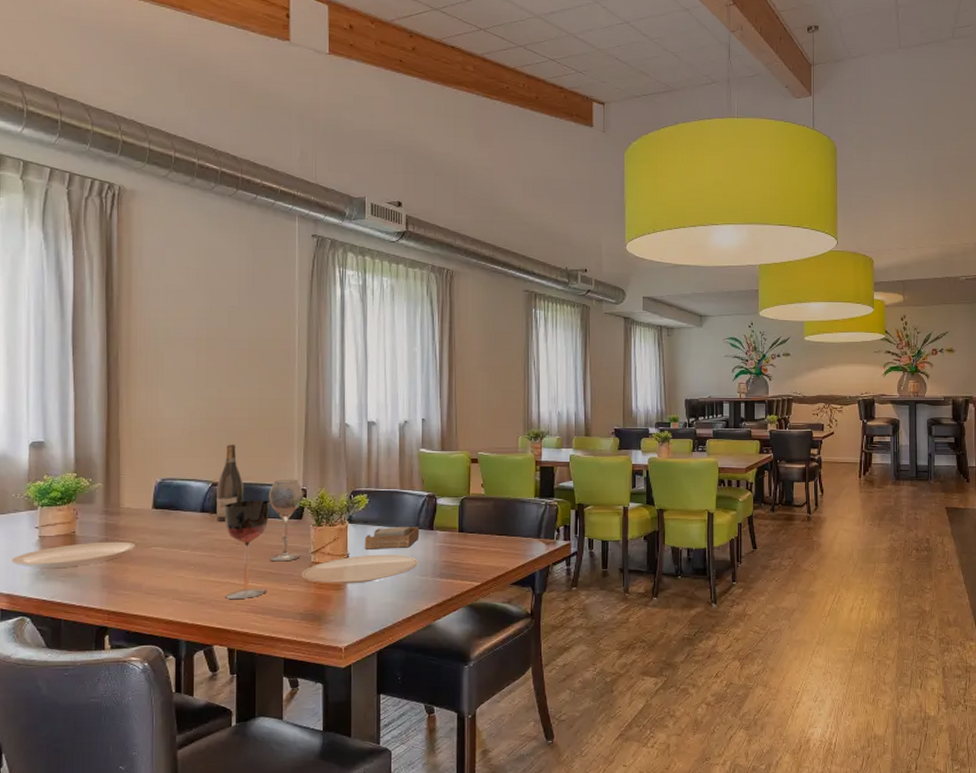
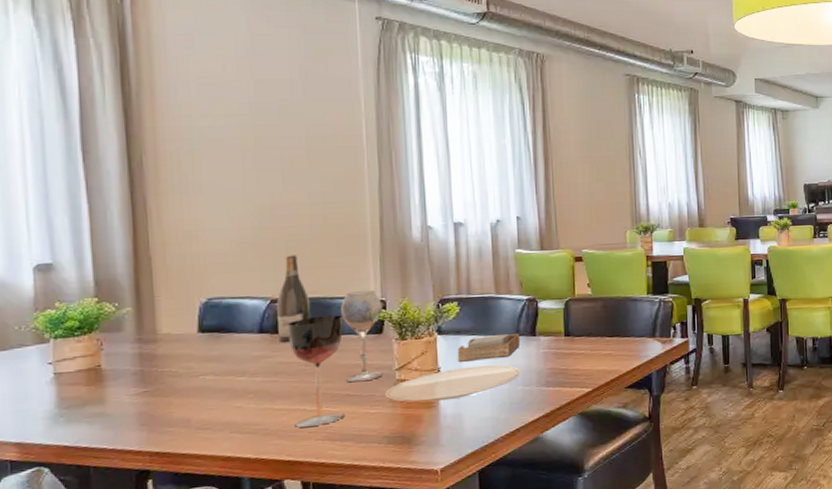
plate: present [11,541,135,569] -> none [19,372,179,412]

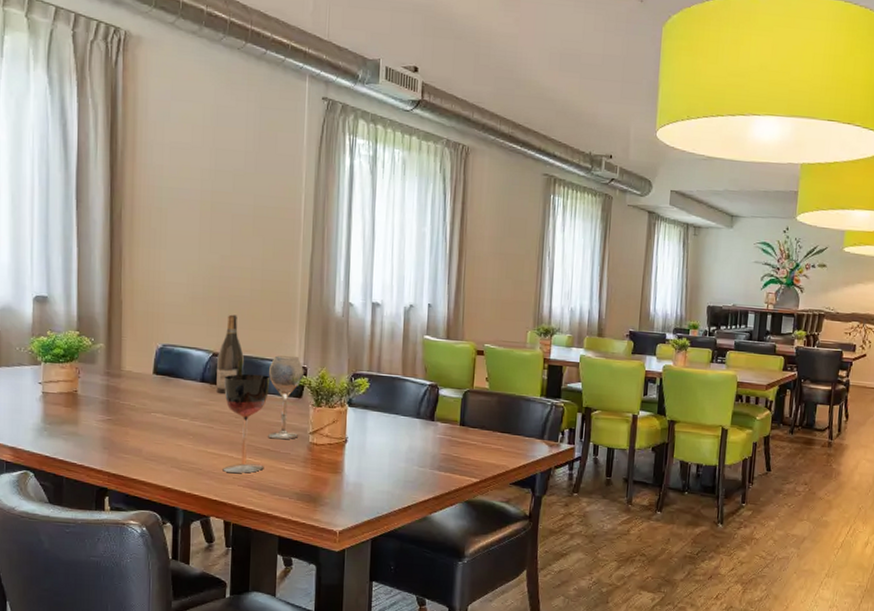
plate: present [384,364,521,403] -> none [298,440,417,469]
napkin holder: present [457,334,521,362] -> none [363,414,420,437]

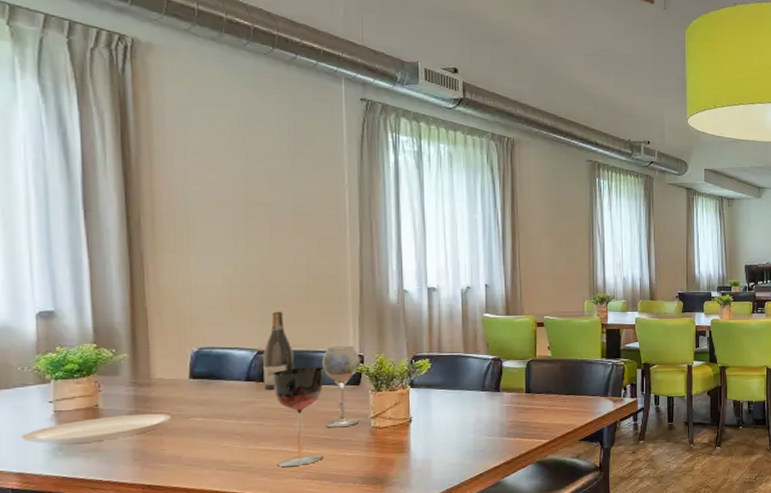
plate: none [15,403,136,426] -> present [21,413,171,446]

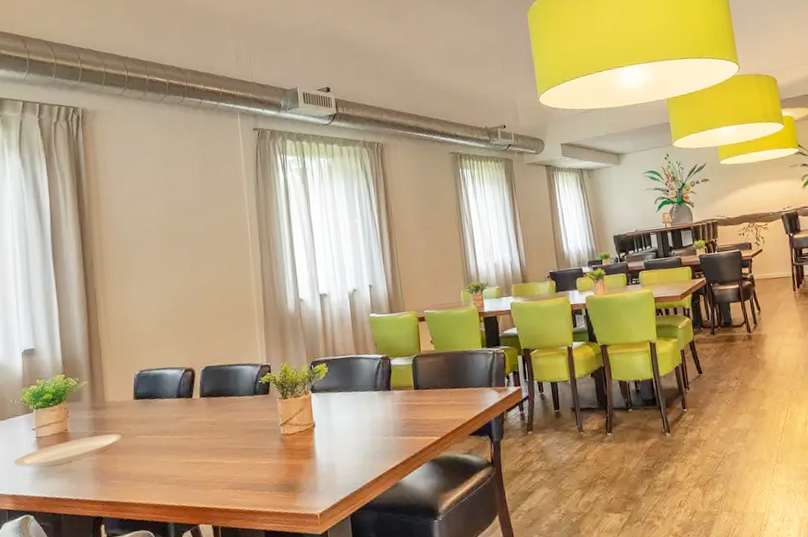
wine bottle: present [263,311,295,391] -> none [189,330,215,406]
wineglass: present [273,367,324,467] -> none [198,379,243,479]
wineglass: present [321,346,360,428] -> none [236,357,270,438]

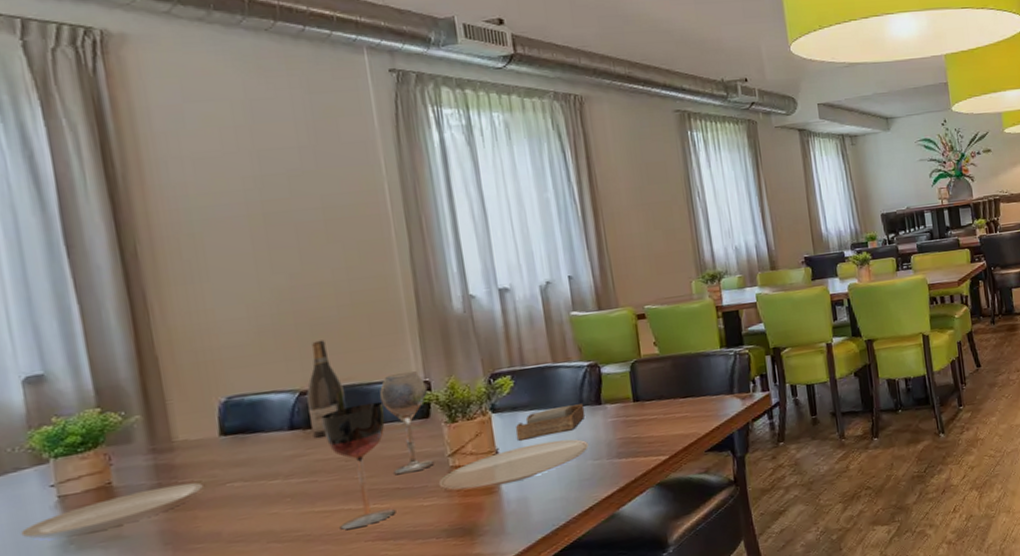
wine bottle: none [189,330,215,406] -> present [306,340,348,439]
wineglass: none [198,379,243,479] -> present [321,401,396,530]
wineglass: none [236,357,270,438] -> present [379,371,434,475]
plate: none [273,417,380,454] -> present [438,439,589,491]
napkin holder: none [327,389,379,416] -> present [515,404,586,441]

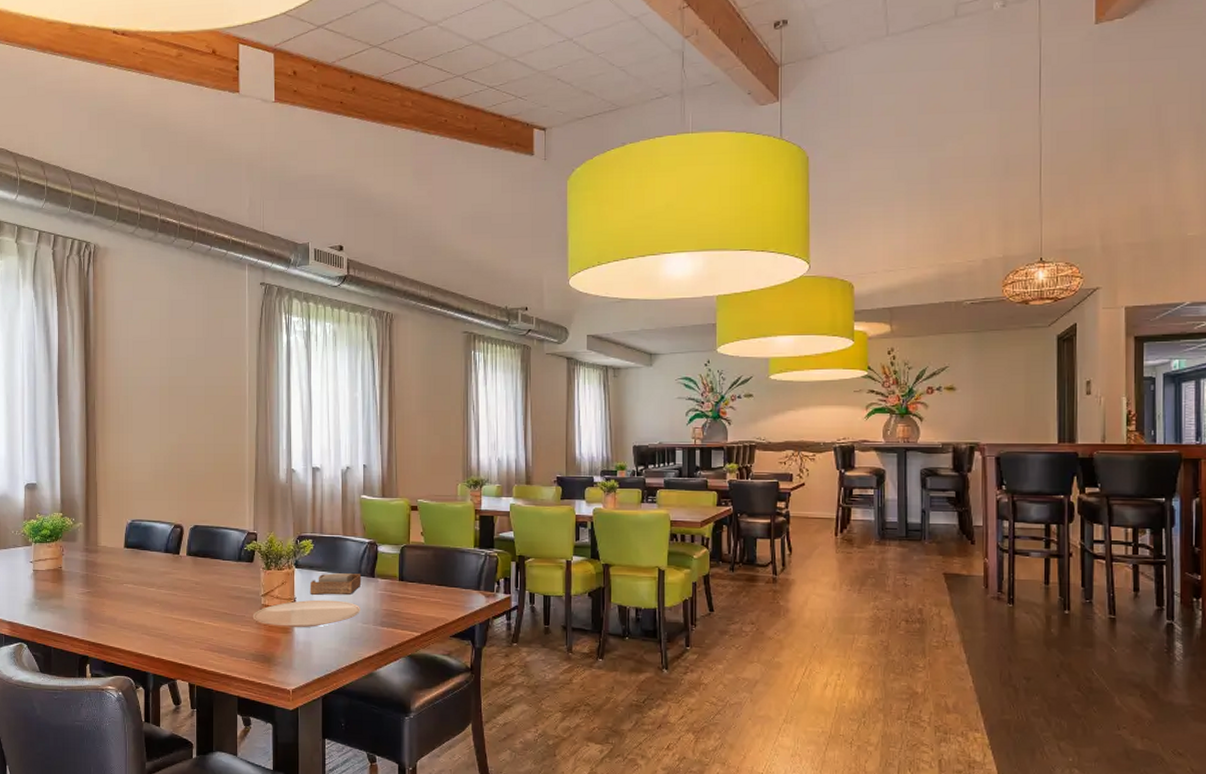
plate: present [20,482,203,540] -> none [12,577,110,600]
wine bottle: present [306,340,348,439] -> none [178,488,202,563]
wineglass: present [321,401,396,530] -> none [185,542,225,638]
wineglass: present [379,371,434,475] -> none [223,523,254,603]

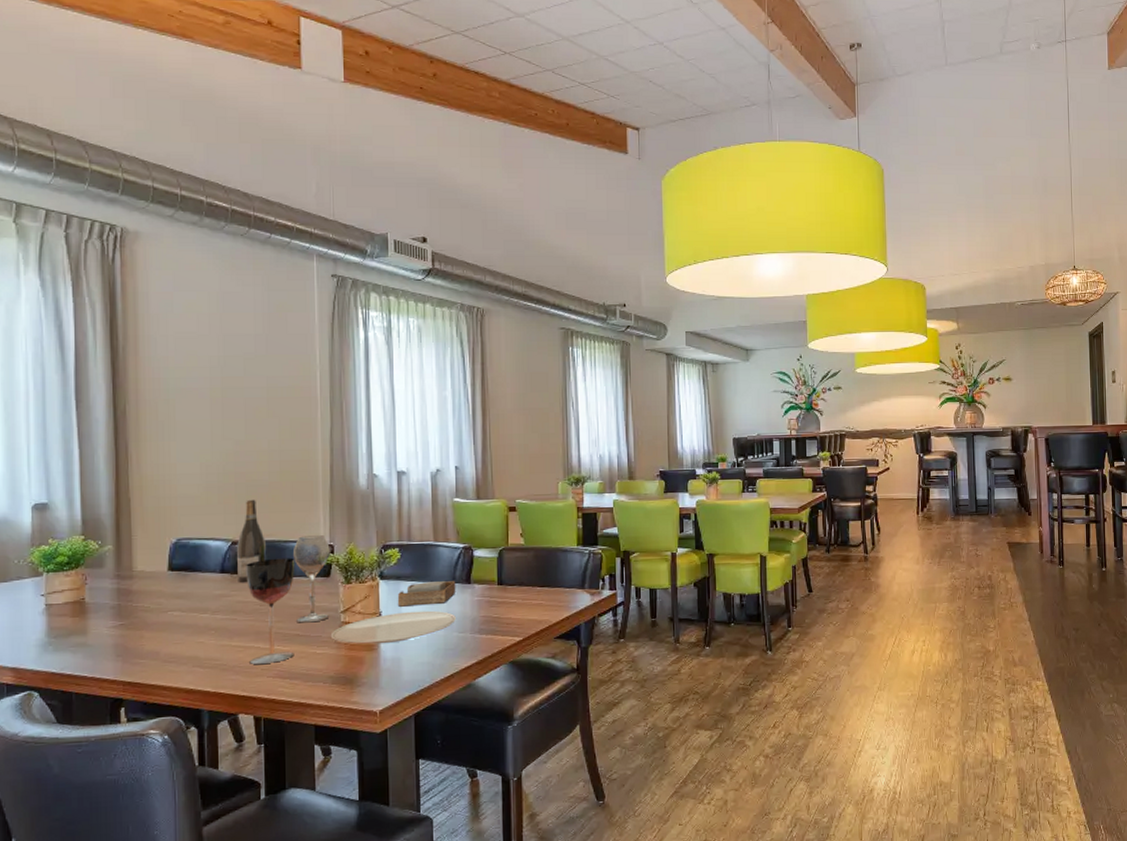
wine bottle: none [178,488,202,563] -> present [237,499,267,583]
wineglass: none [185,542,225,638] -> present [246,558,295,665]
wineglass: none [223,523,254,603] -> present [292,535,330,623]

